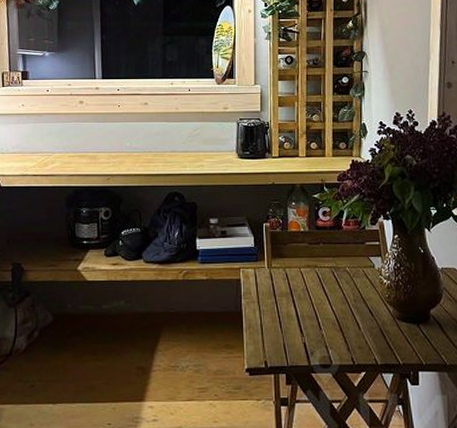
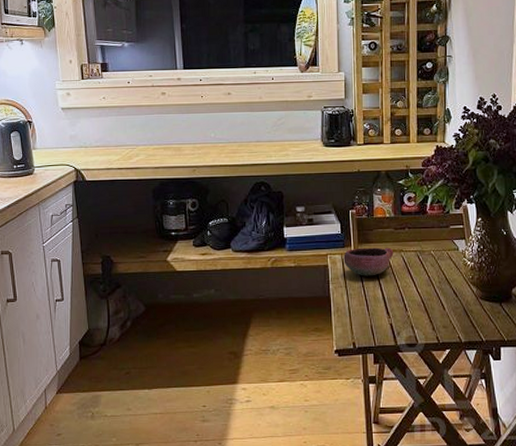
bowl: none [256,262,308,292] -> present [343,247,394,276]

